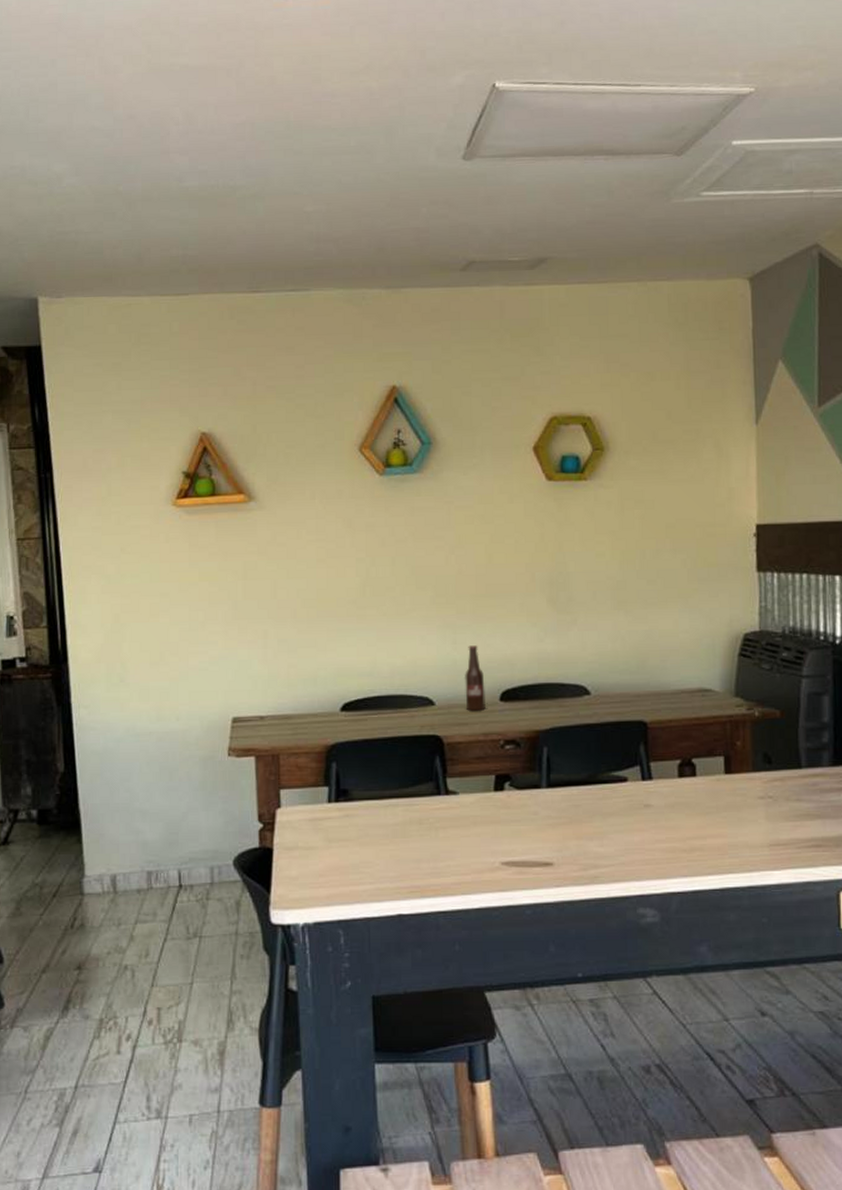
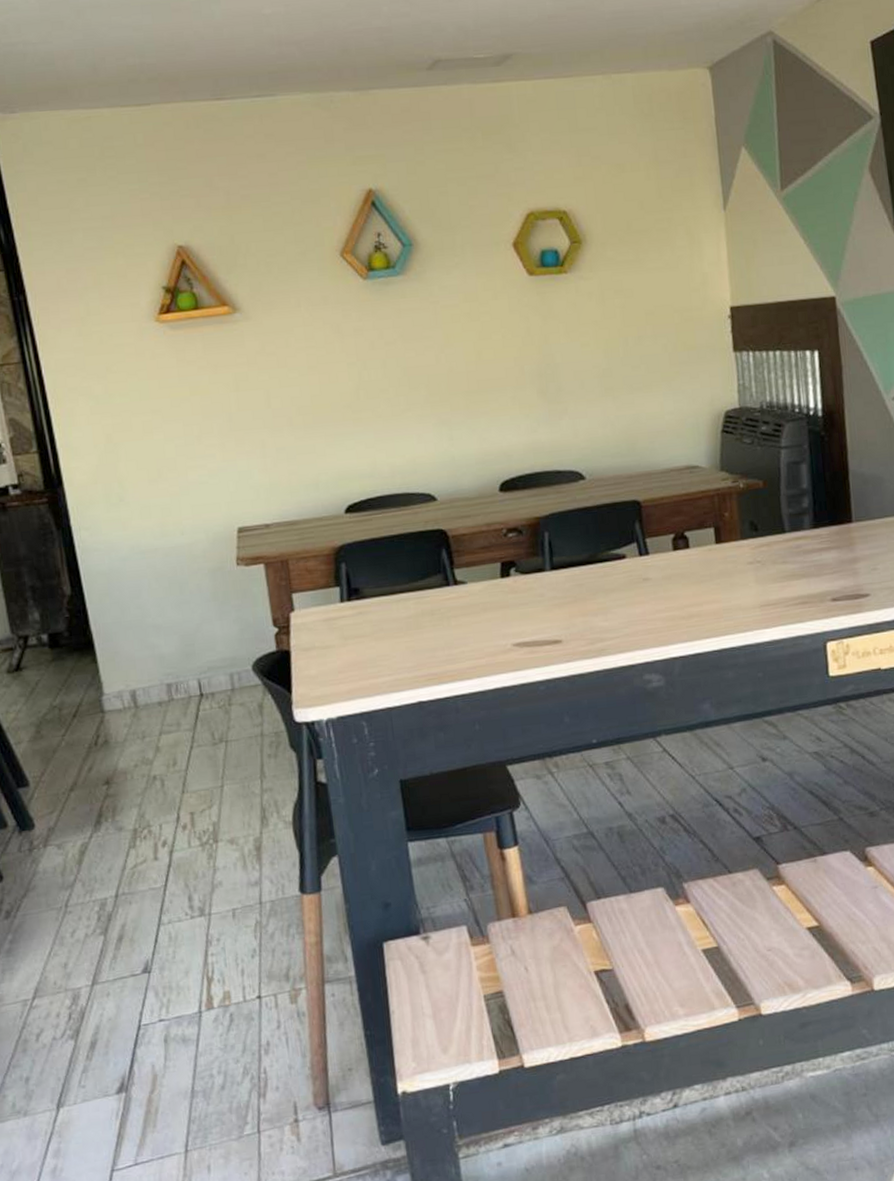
beer bottle: present [463,645,487,712] -> none [463,440,487,505]

